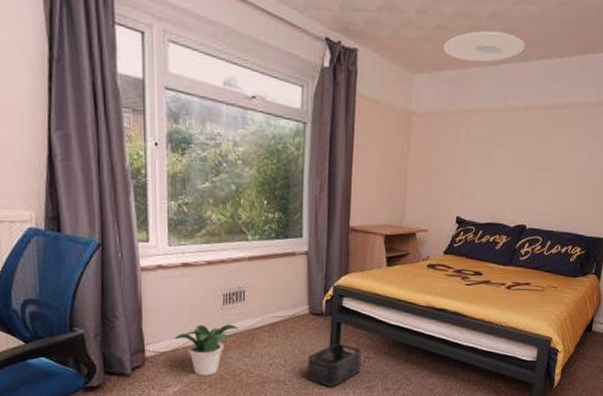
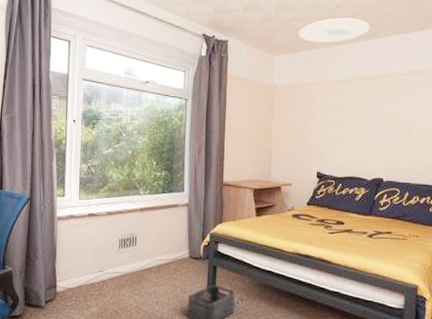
potted plant: present [174,324,239,376] -> none [79,265,131,310]

